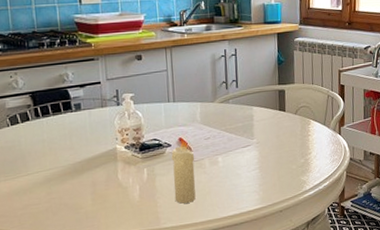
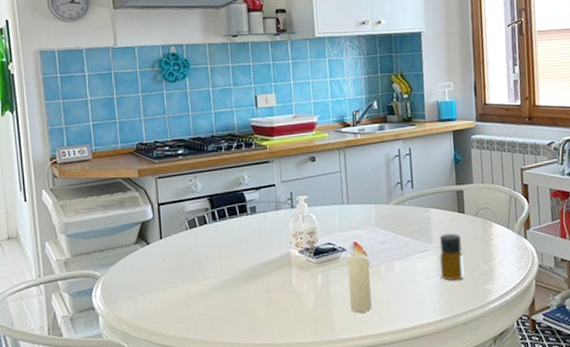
bottle: none [260,129,283,173] -> present [439,233,465,281]

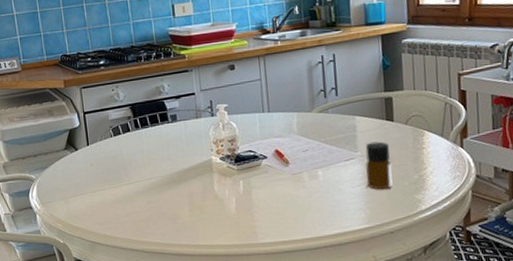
candle: present [346,242,372,313] -> none [267,150,295,219]

